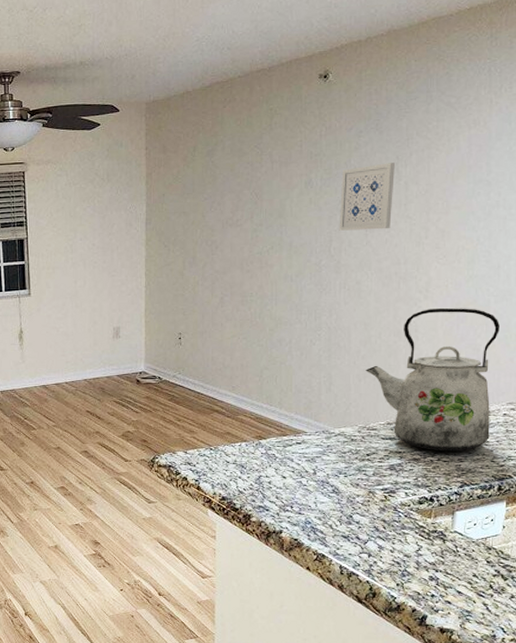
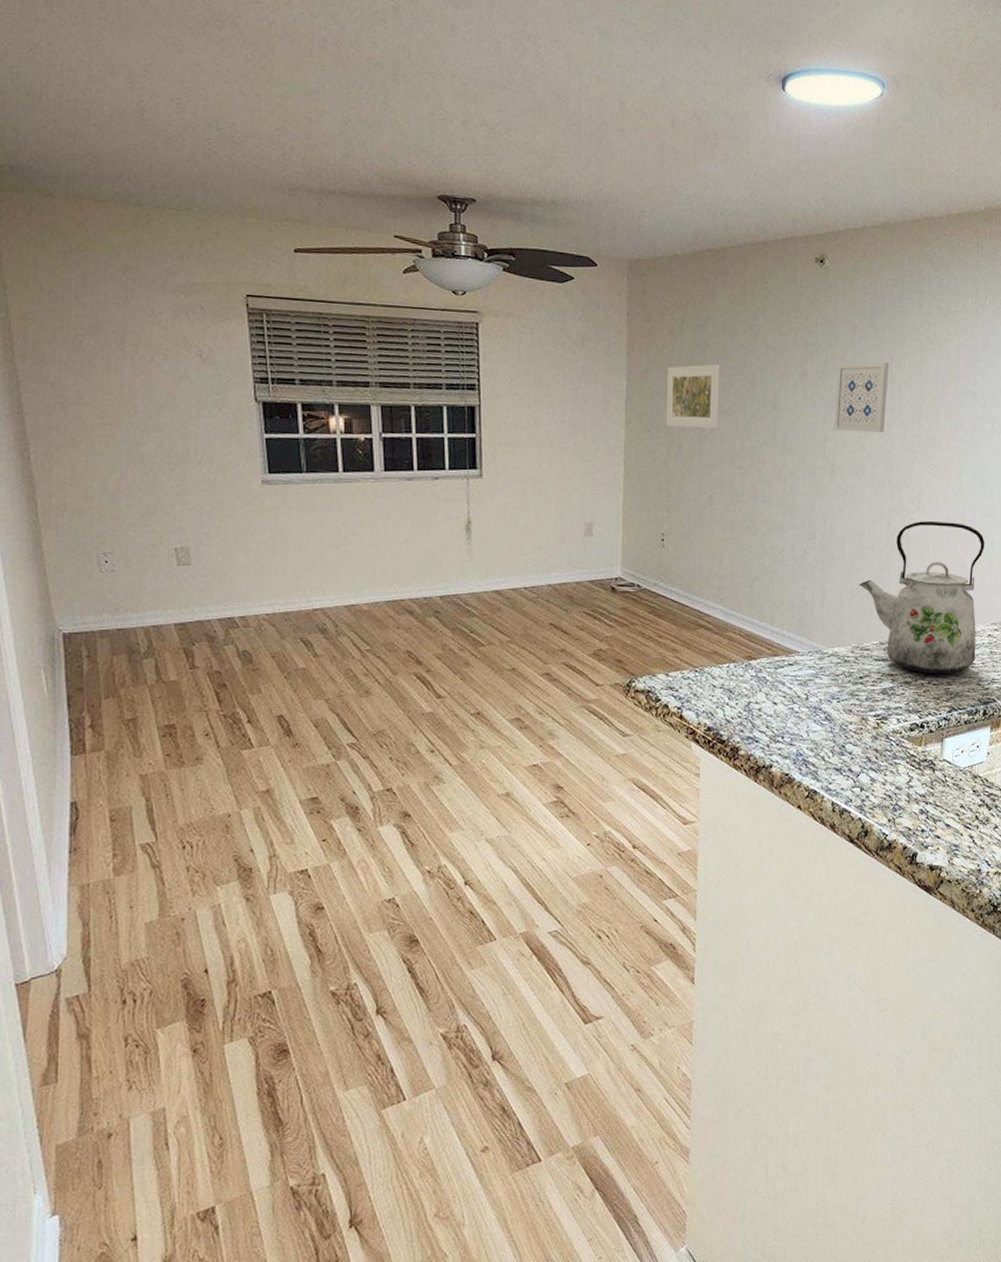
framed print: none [181,182,229,242] -> present [666,364,720,429]

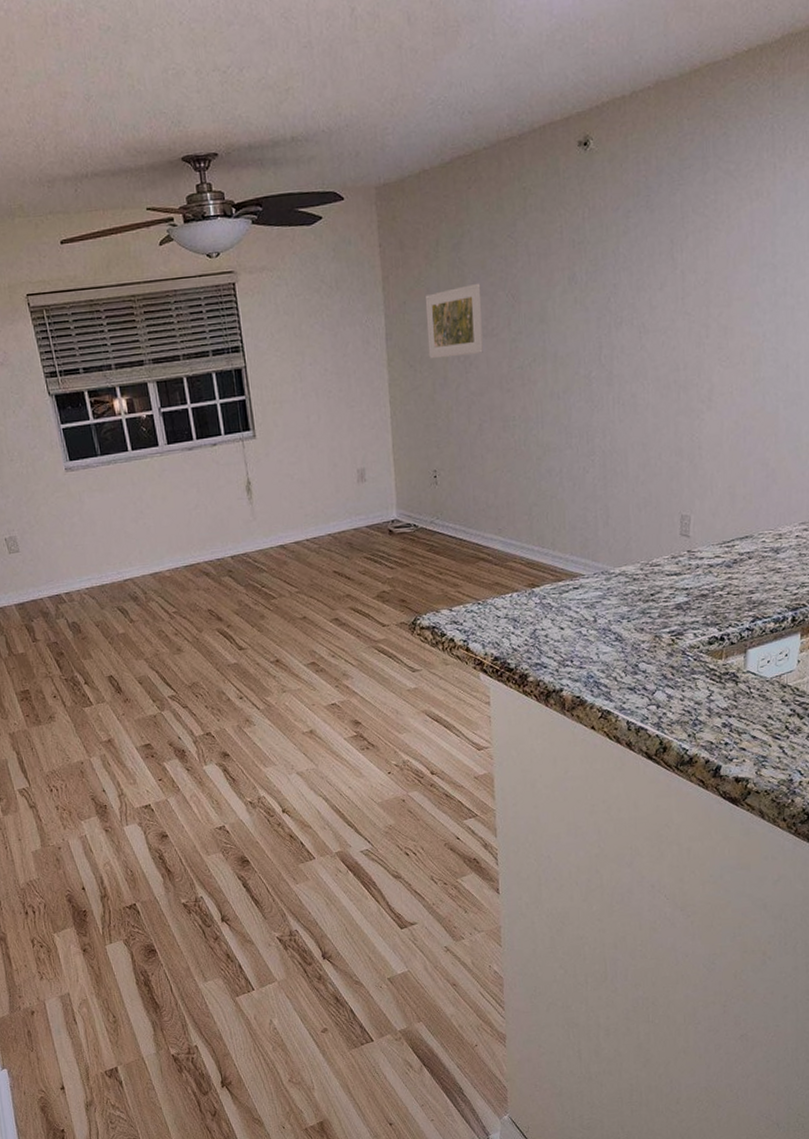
wall art: present [834,362,889,433] -> none [609,248,670,335]
kettle: present [859,521,985,674] -> none [645,417,790,584]

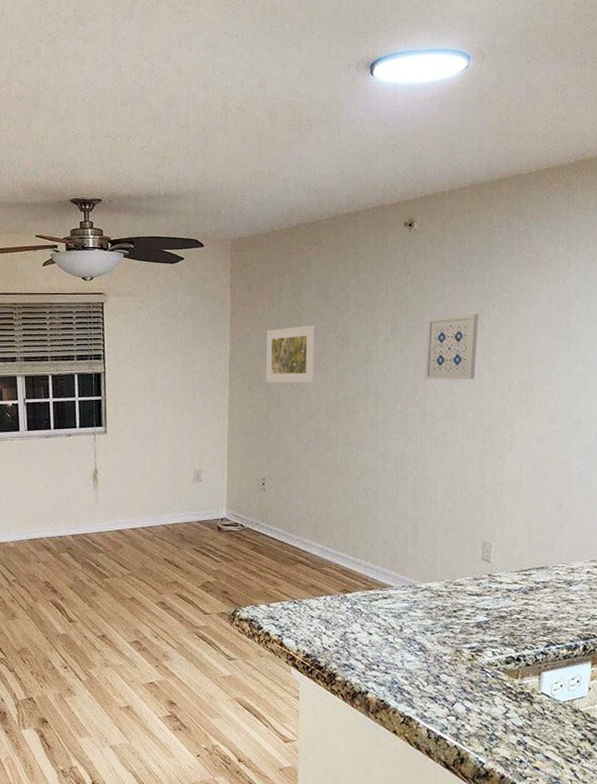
wall art: none [609,248,670,335] -> present [424,314,478,380]

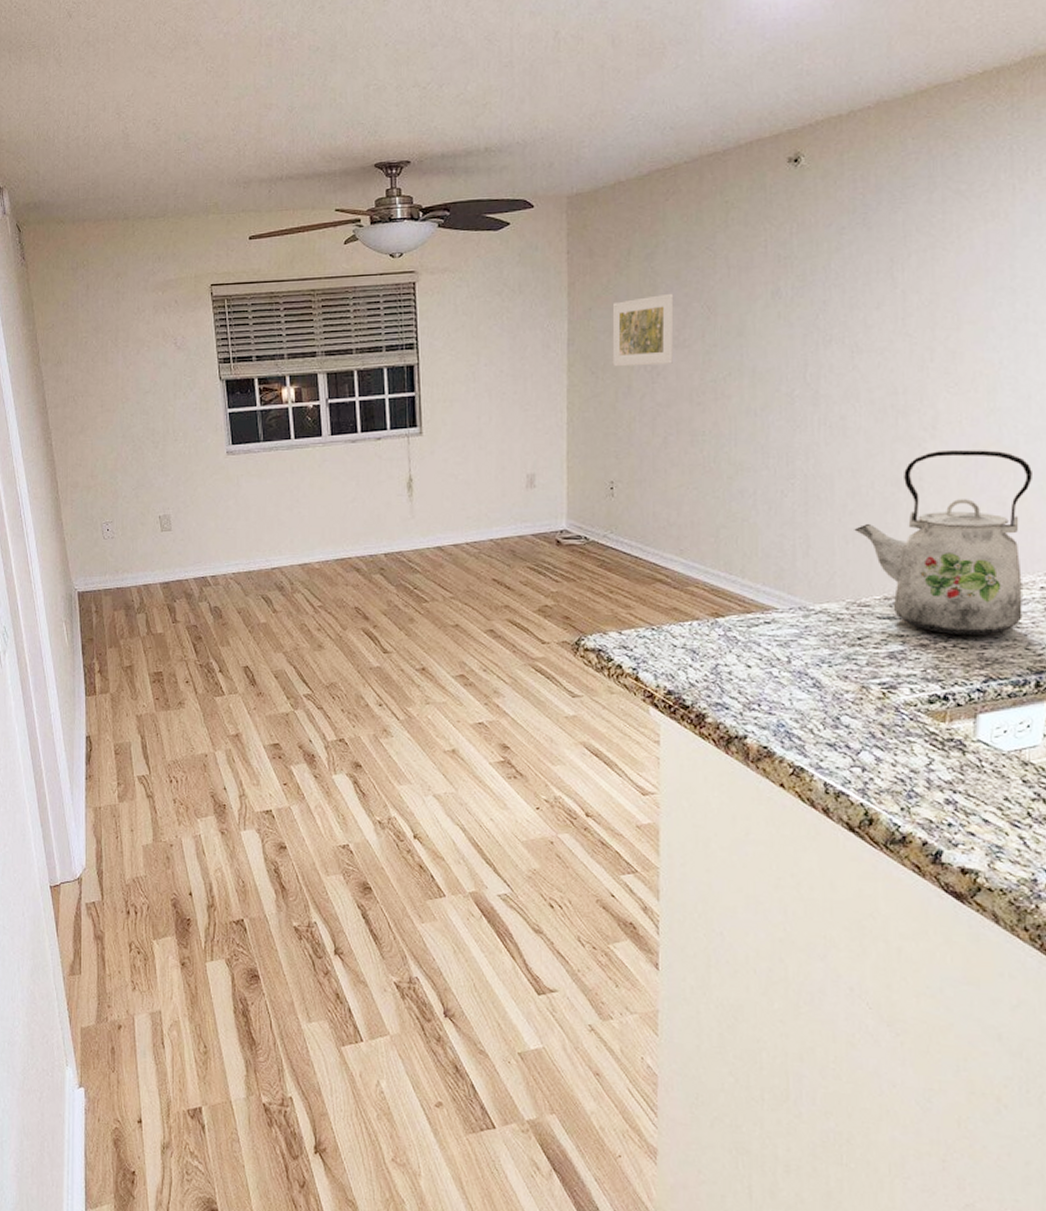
wall art: present [424,314,478,380] -> none [816,266,888,352]
kettle: none [451,462,581,609] -> present [854,450,1032,636]

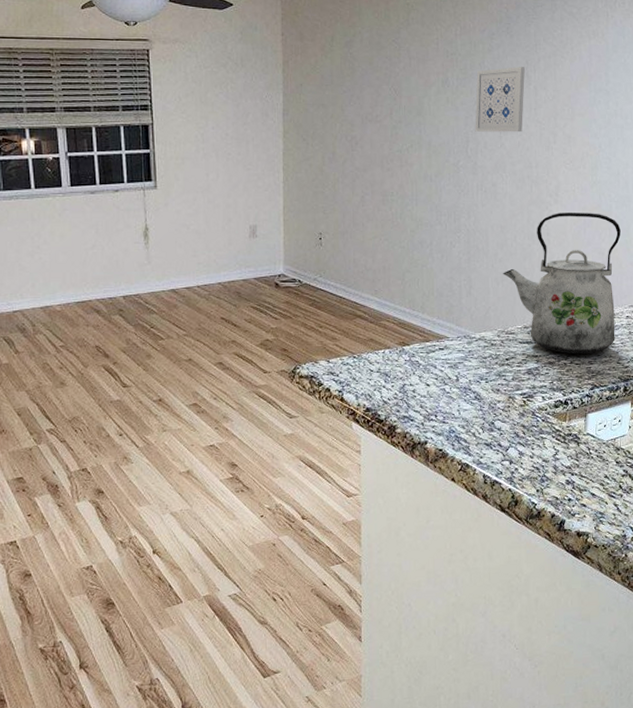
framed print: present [612,293,674,367] -> none [319,76,369,136]
wall art: none [816,266,888,352] -> present [475,67,525,133]

